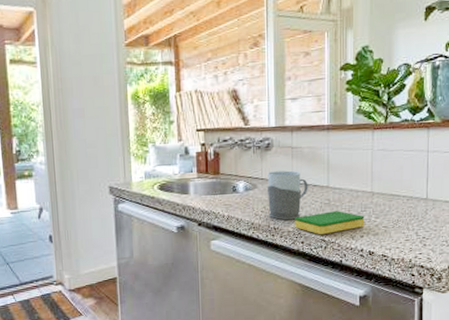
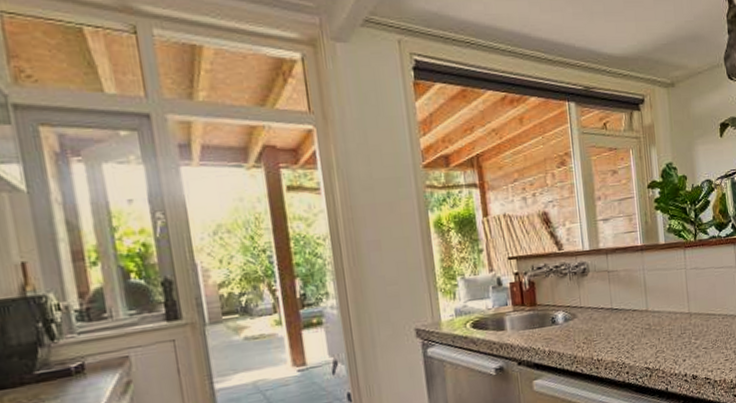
mug: present [267,170,308,220] -> none [586,296,628,350]
dish sponge: present [295,211,365,235] -> none [617,335,686,363]

